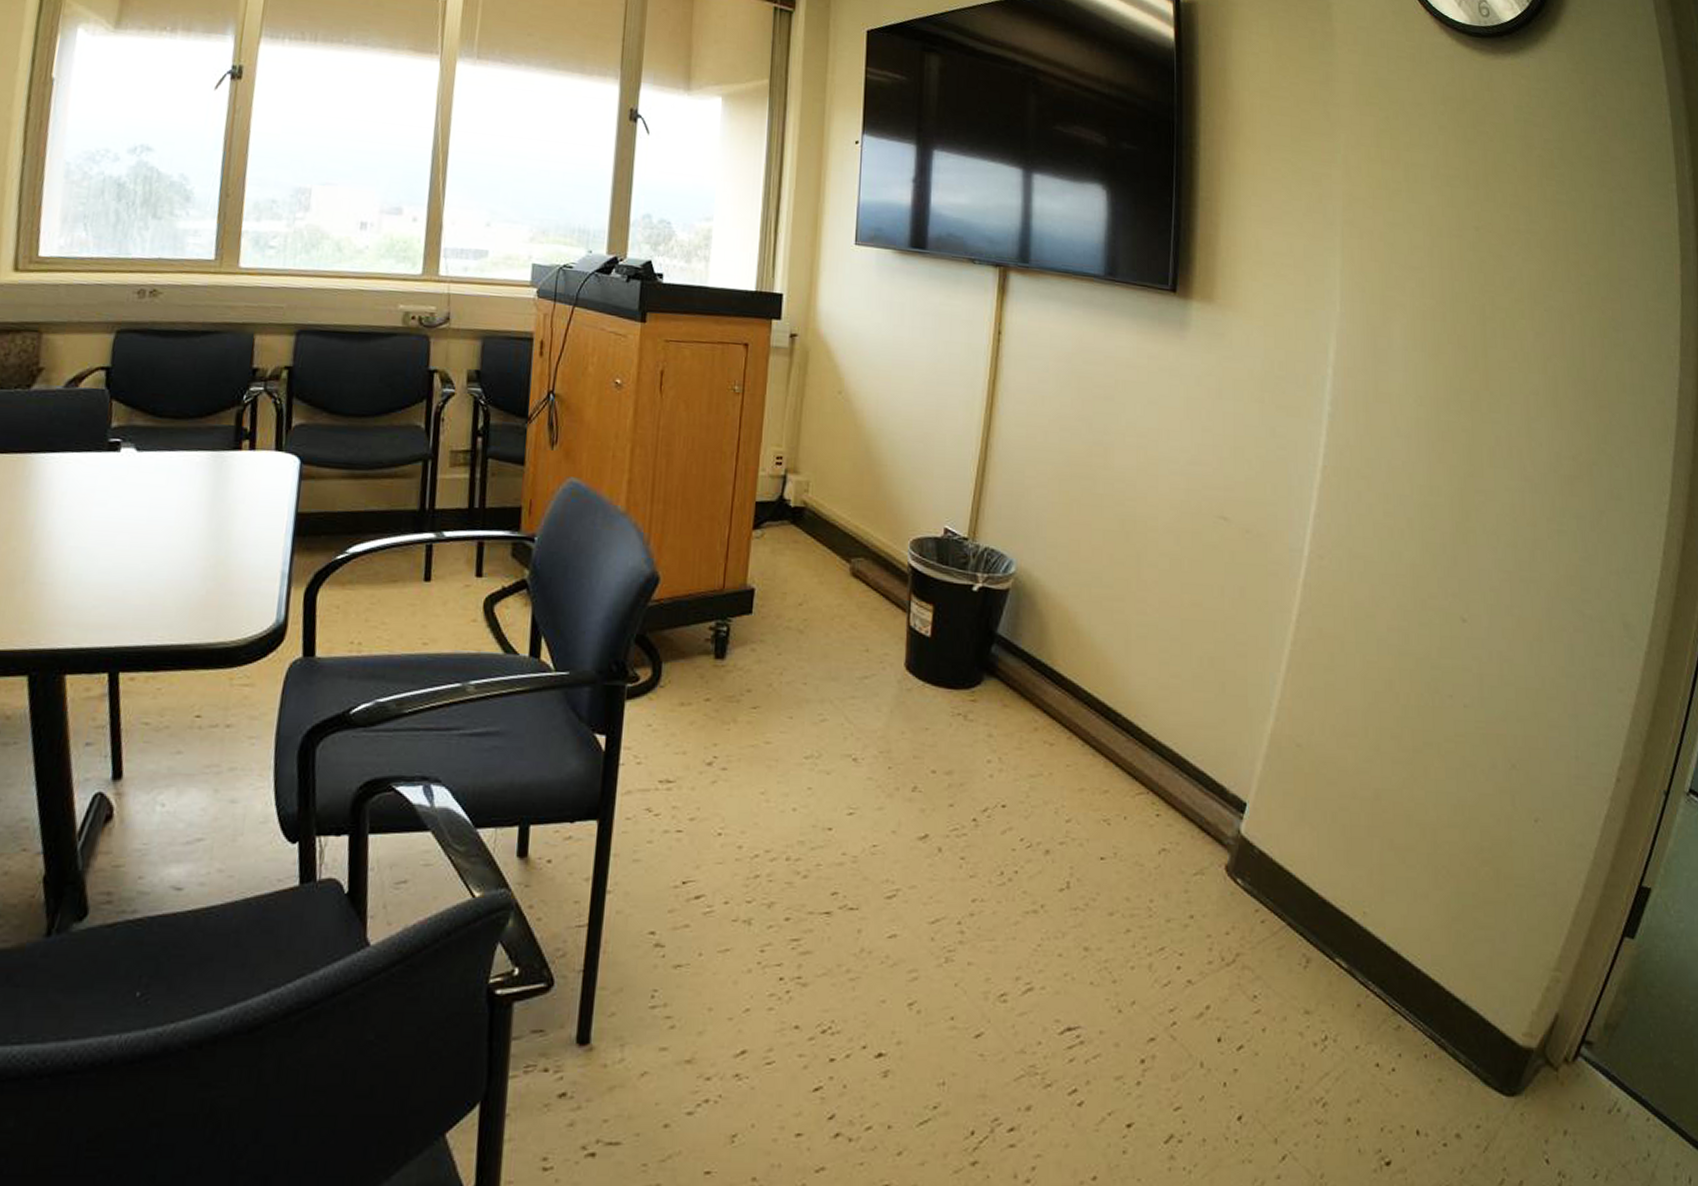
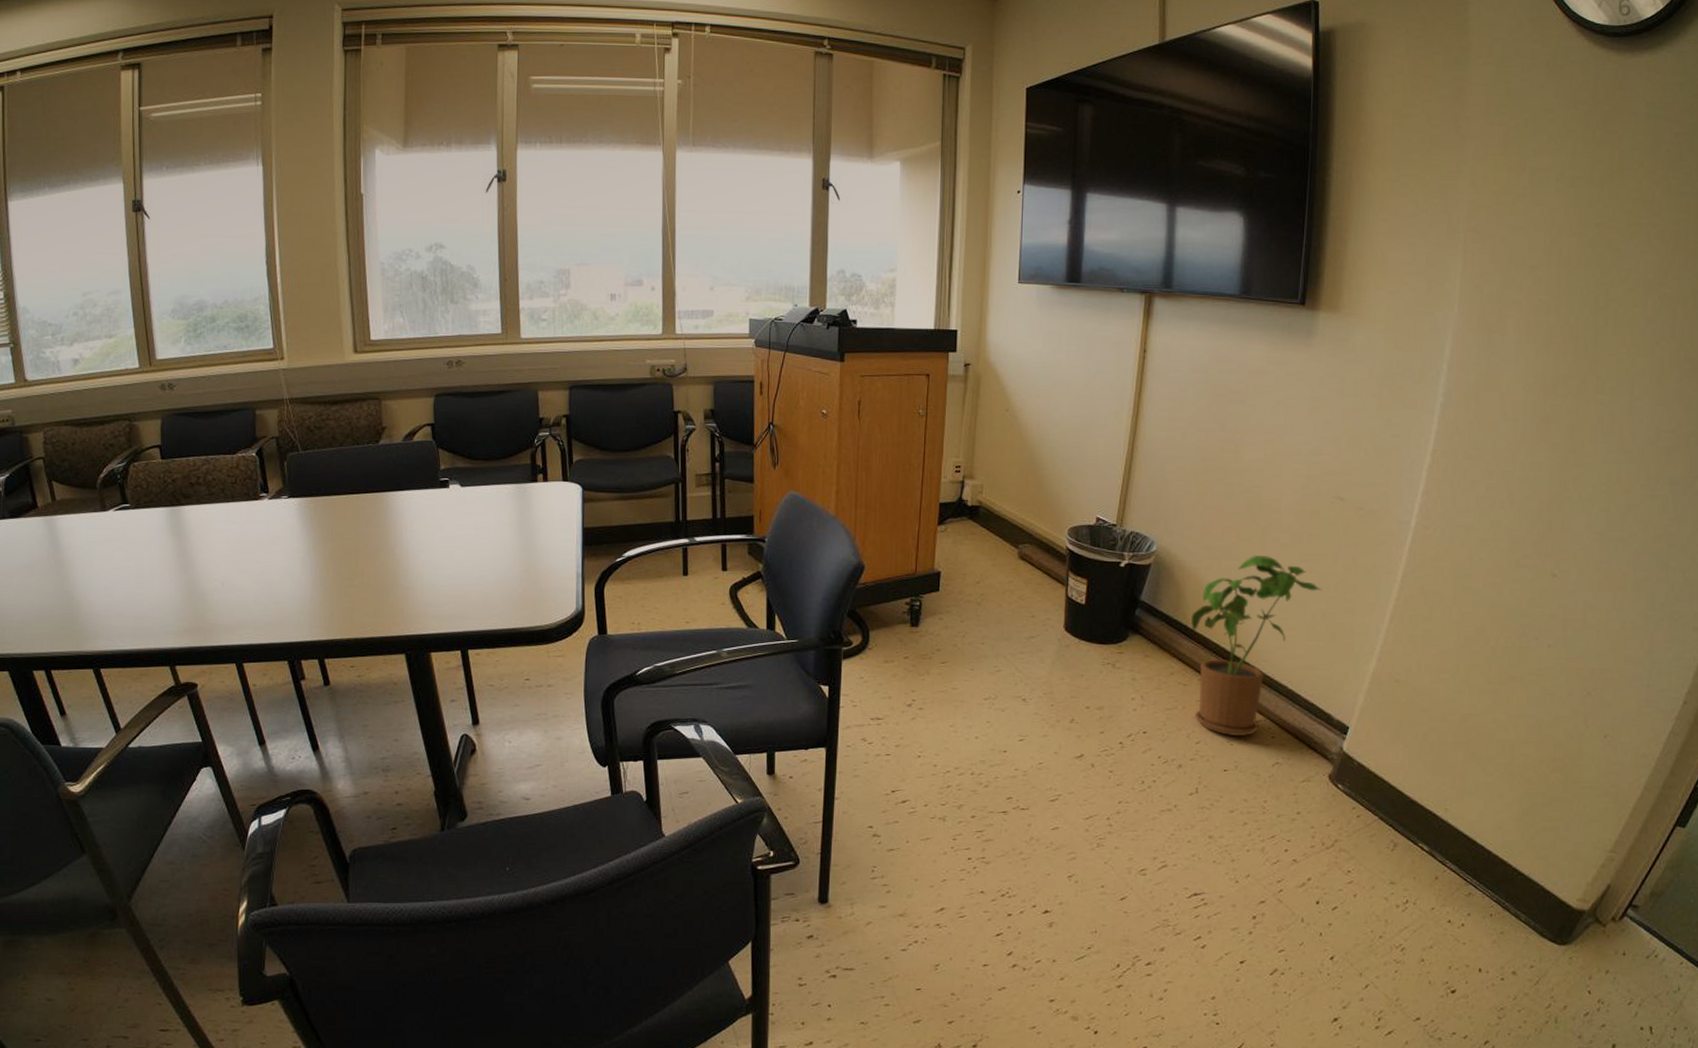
house plant: none [1056,582,1208,813] -> present [1190,554,1322,736]

